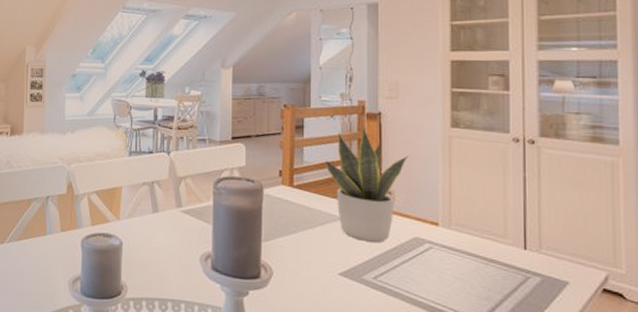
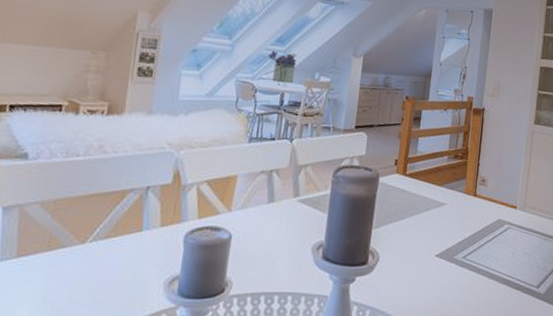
potted plant: present [326,127,409,242] -> none [435,121,501,225]

